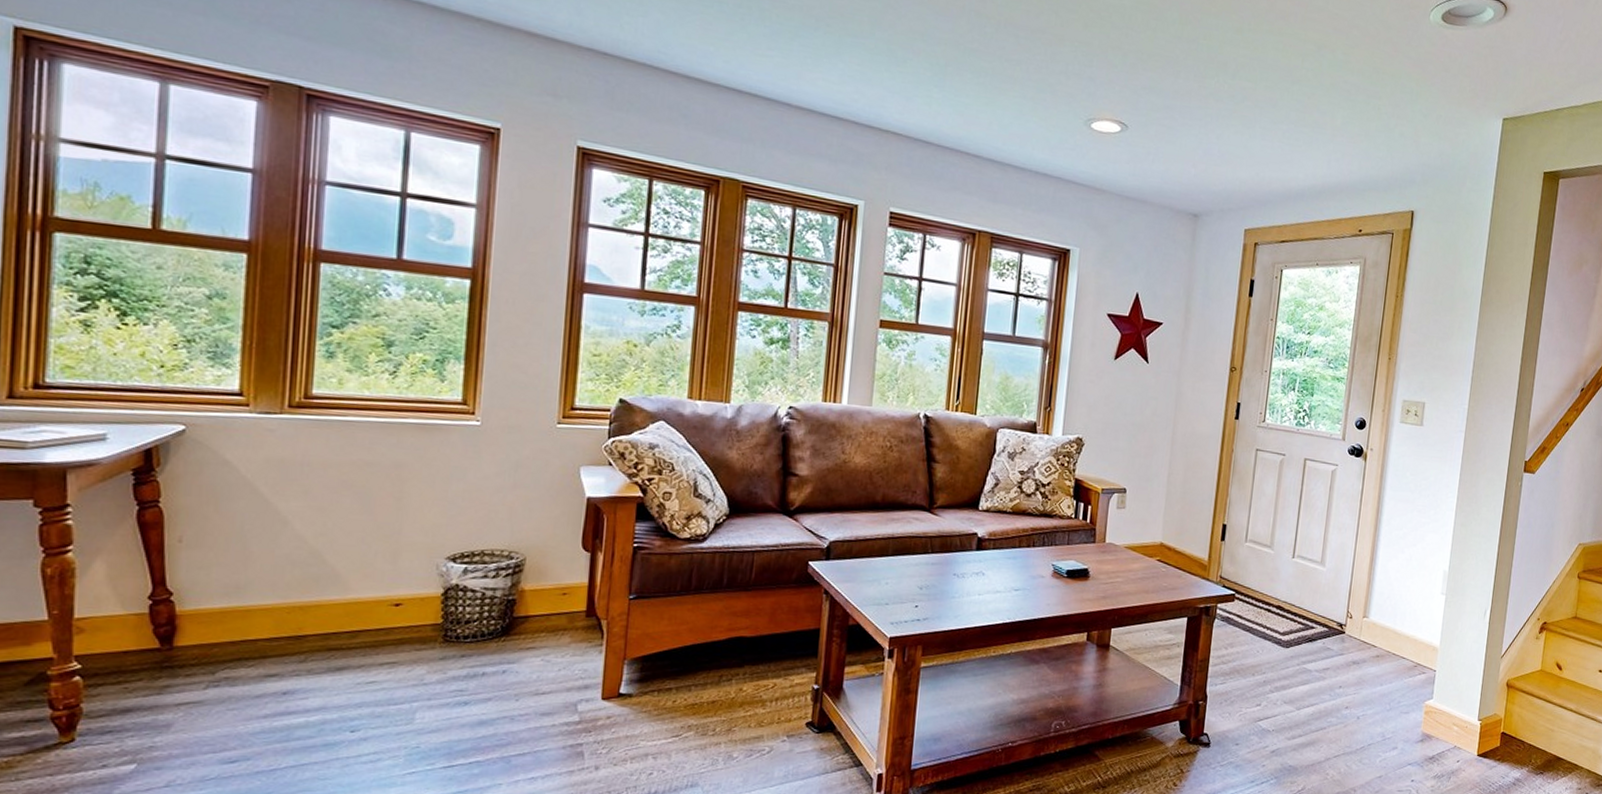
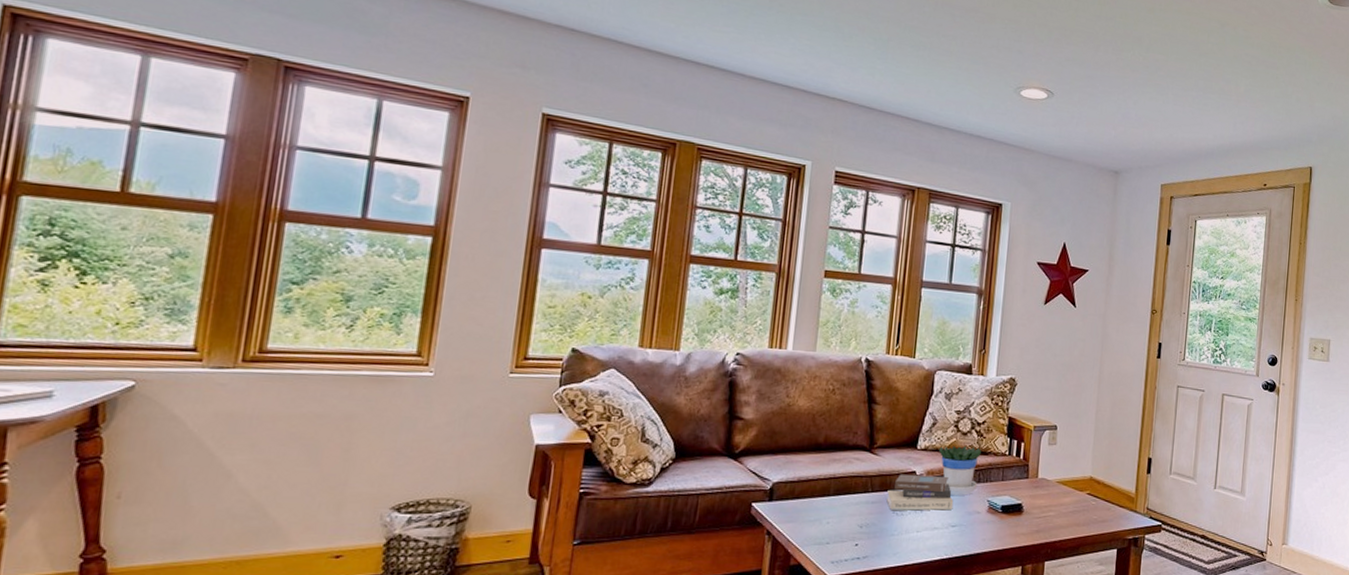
books: none [947,535,1017,574] -> present [886,474,954,511]
flowerpot: none [1001,507,1046,560] -> present [939,446,981,496]

